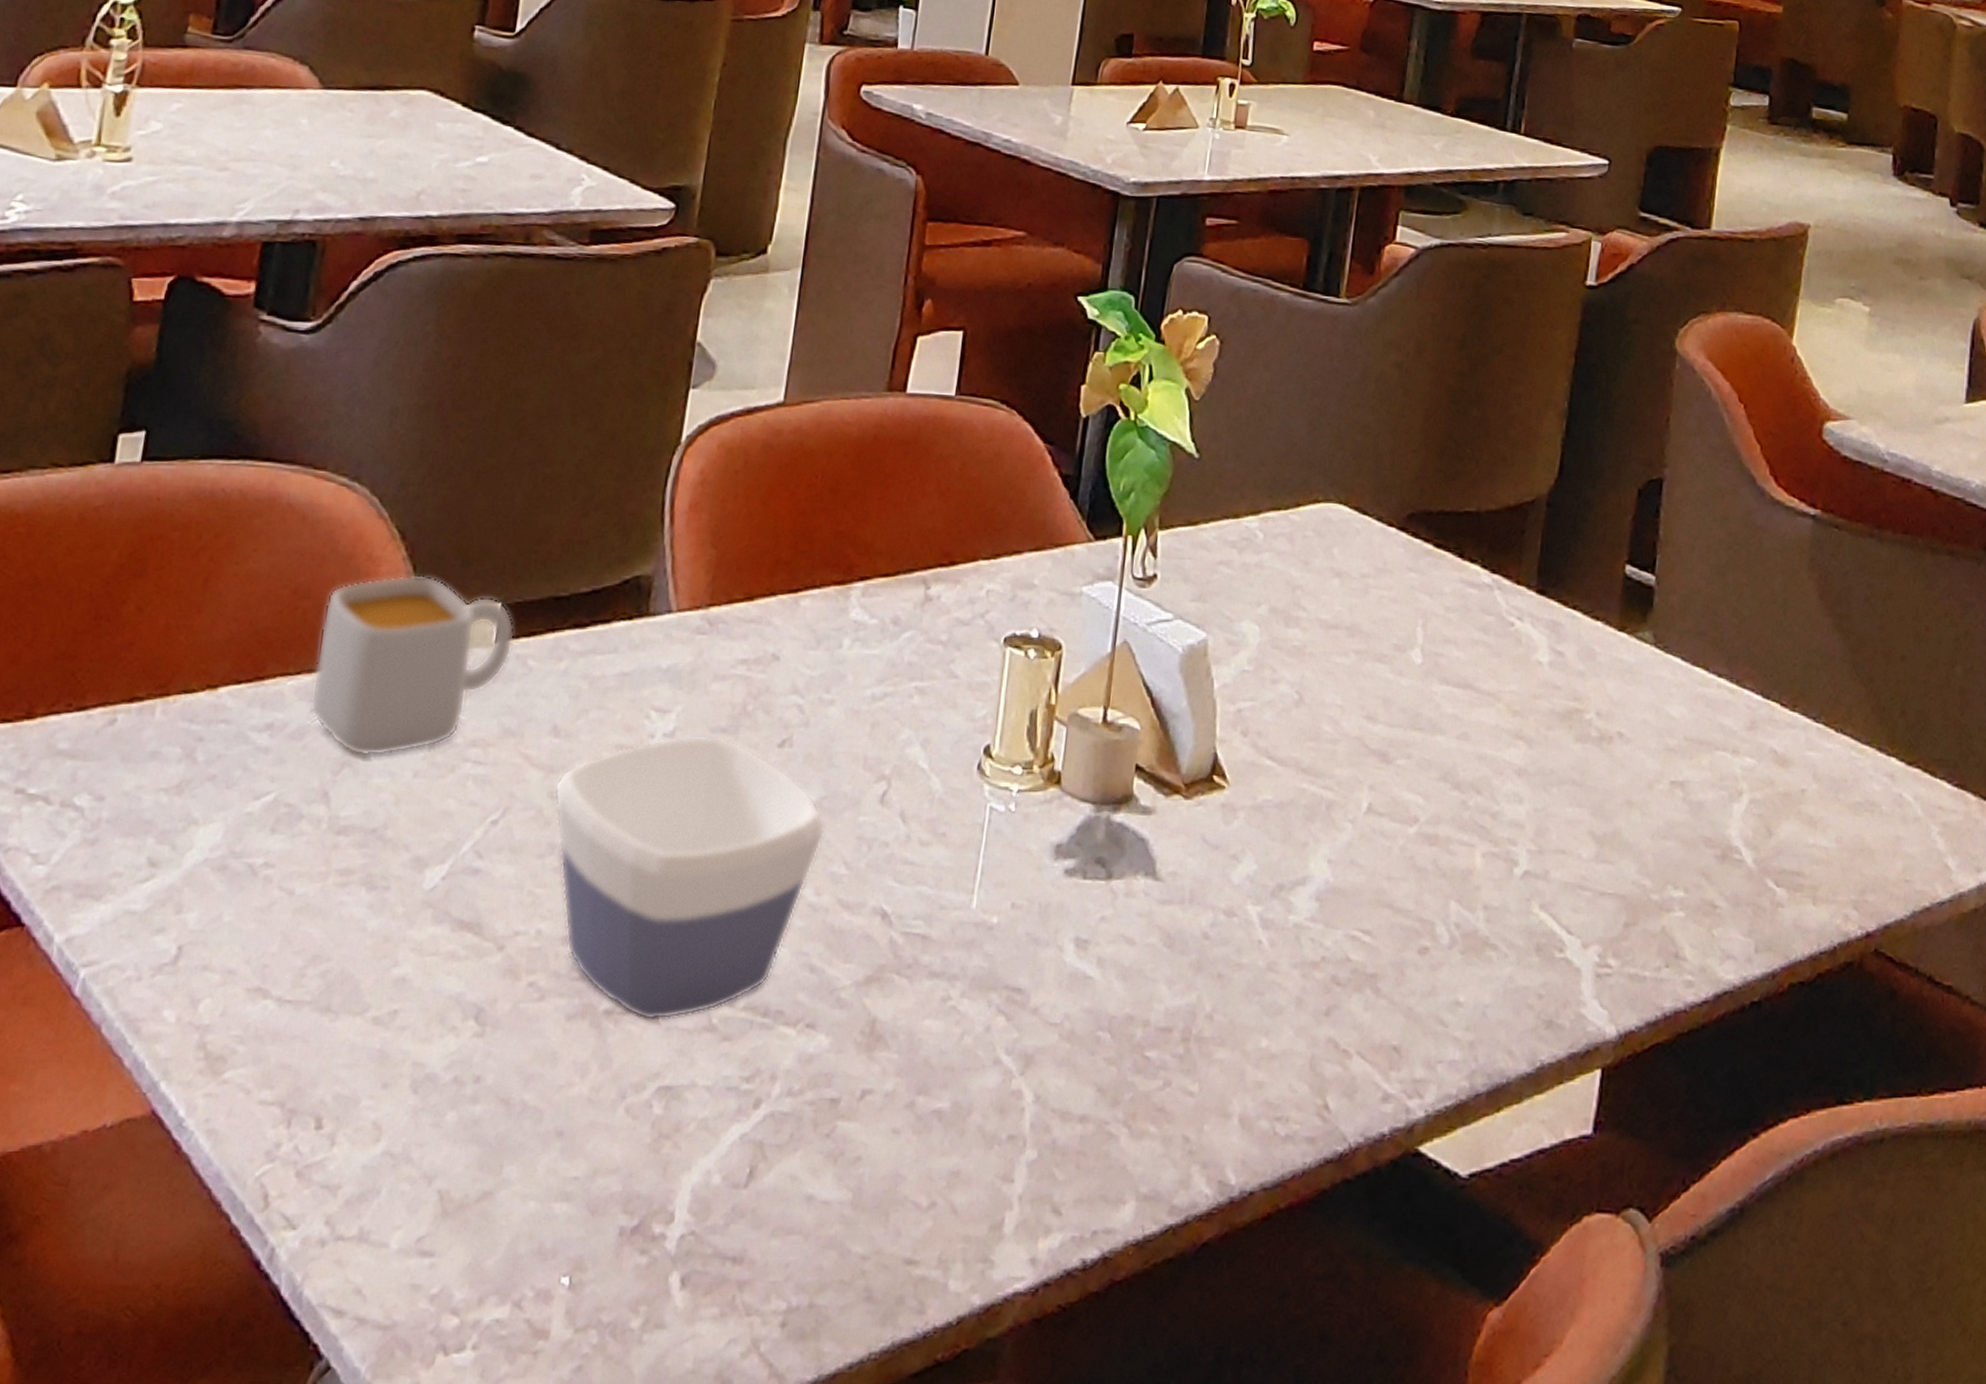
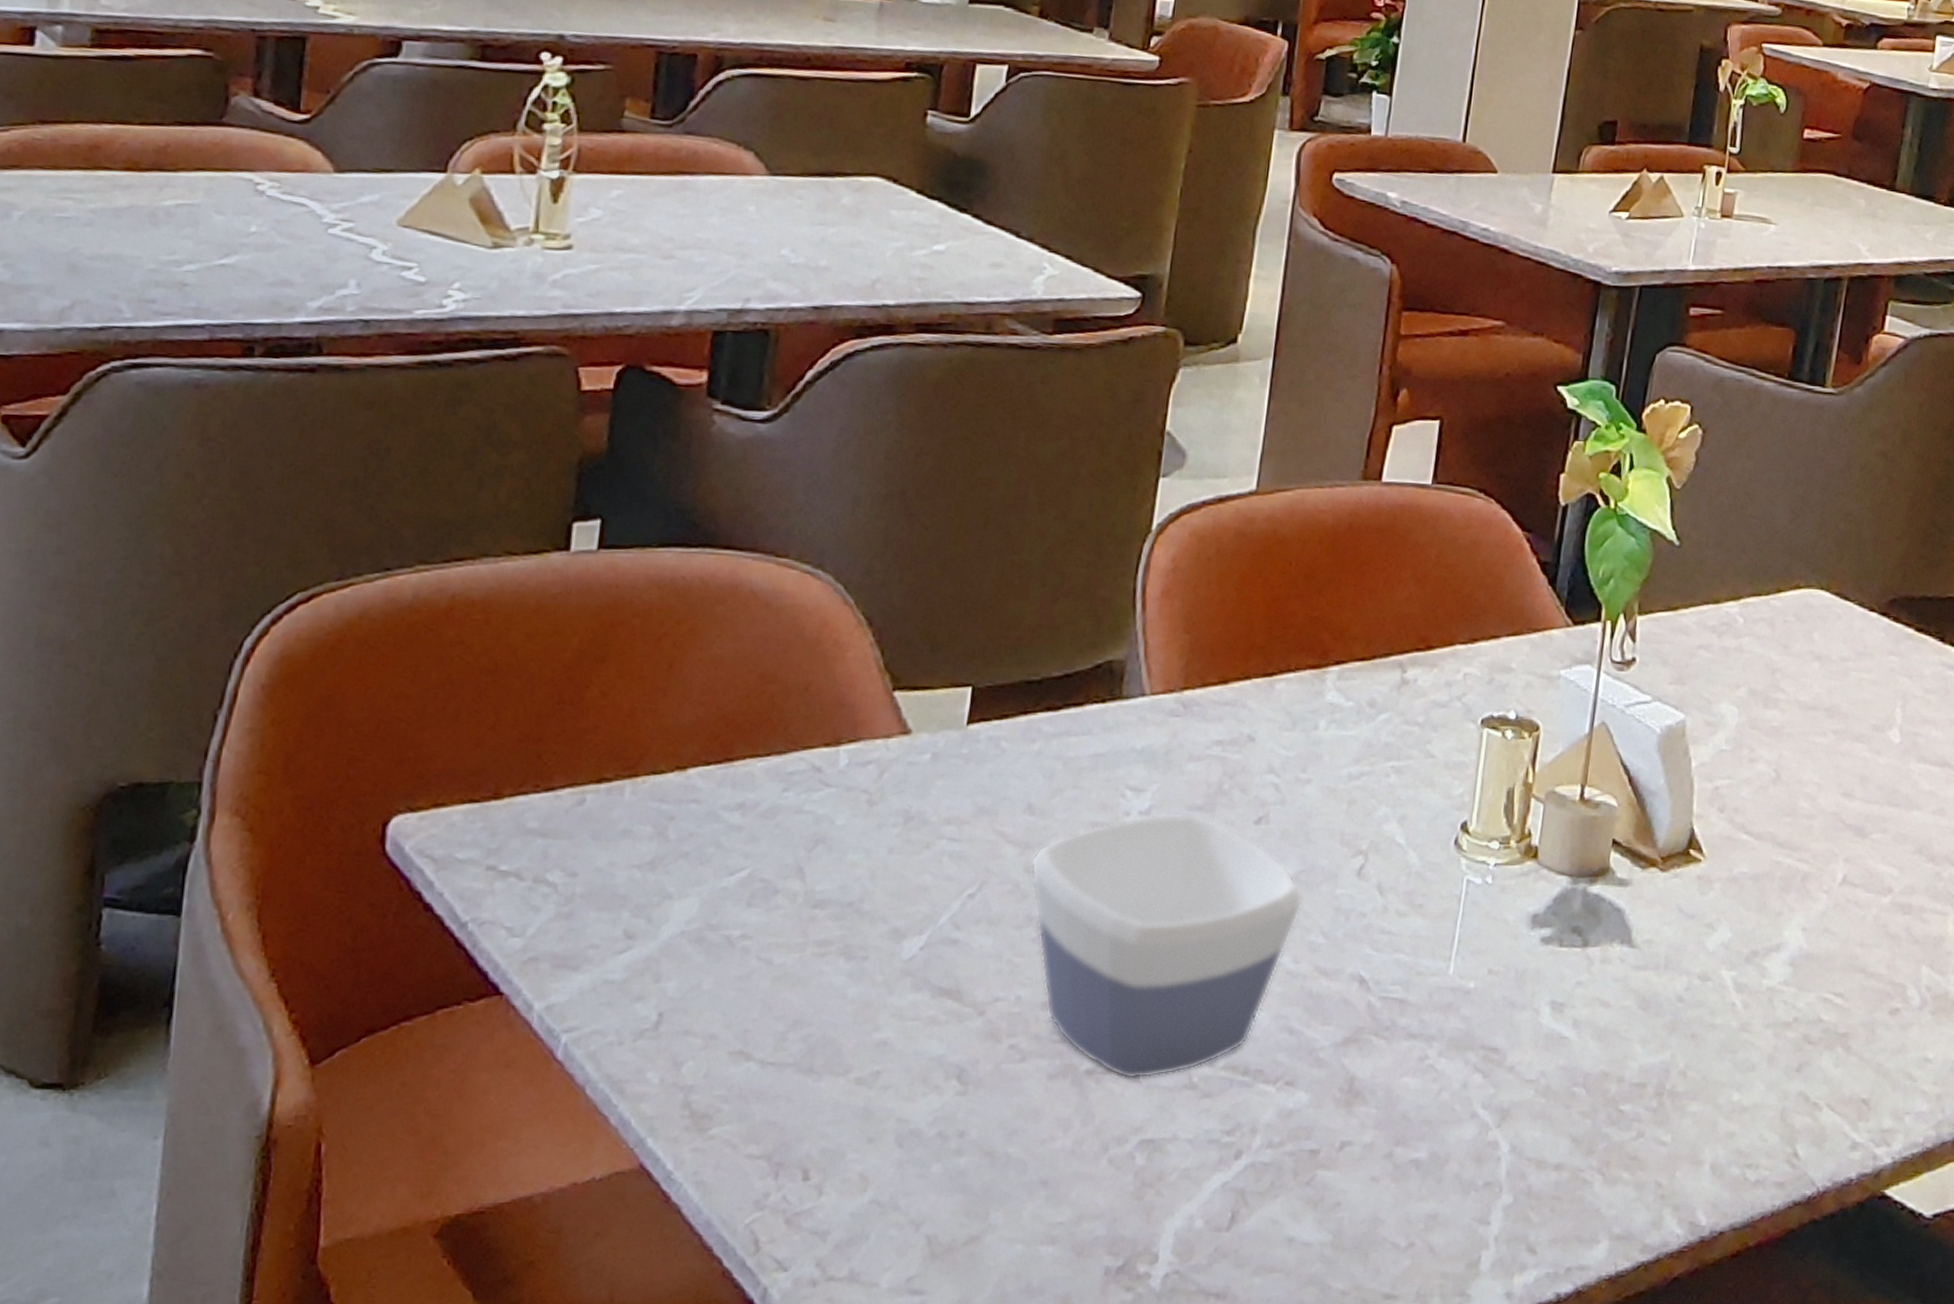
mug: present [310,575,515,757] -> none [781,660,986,834]

